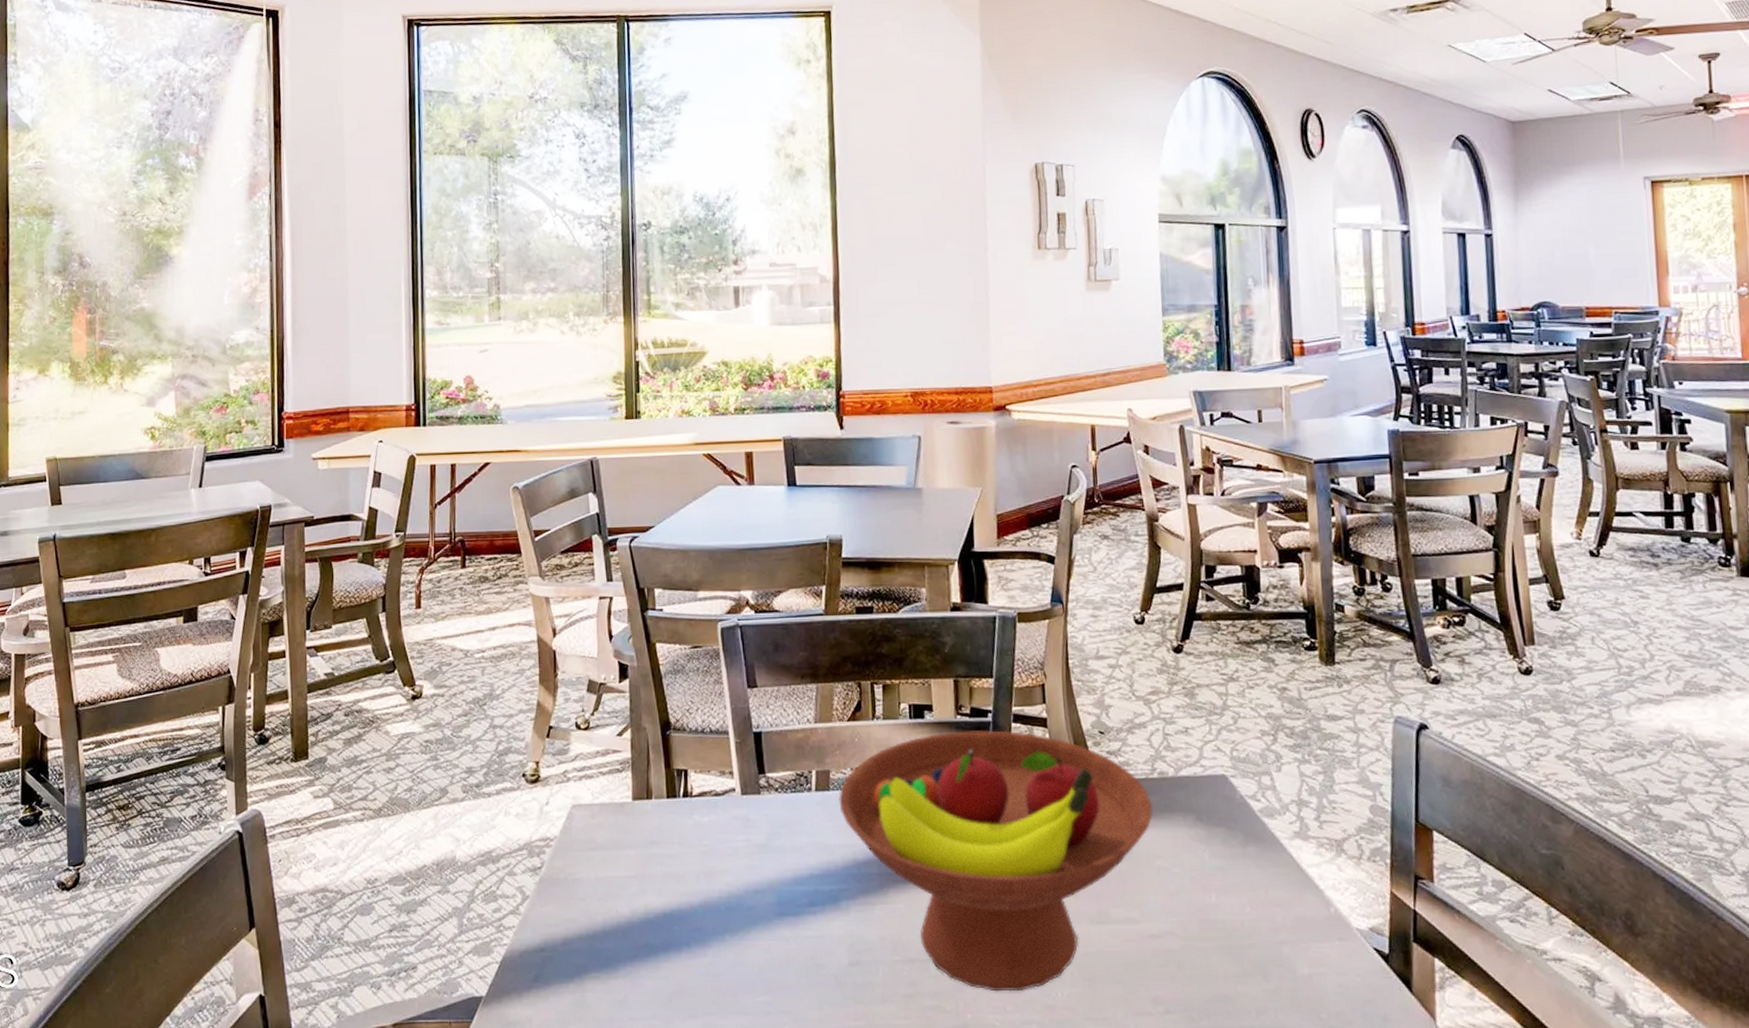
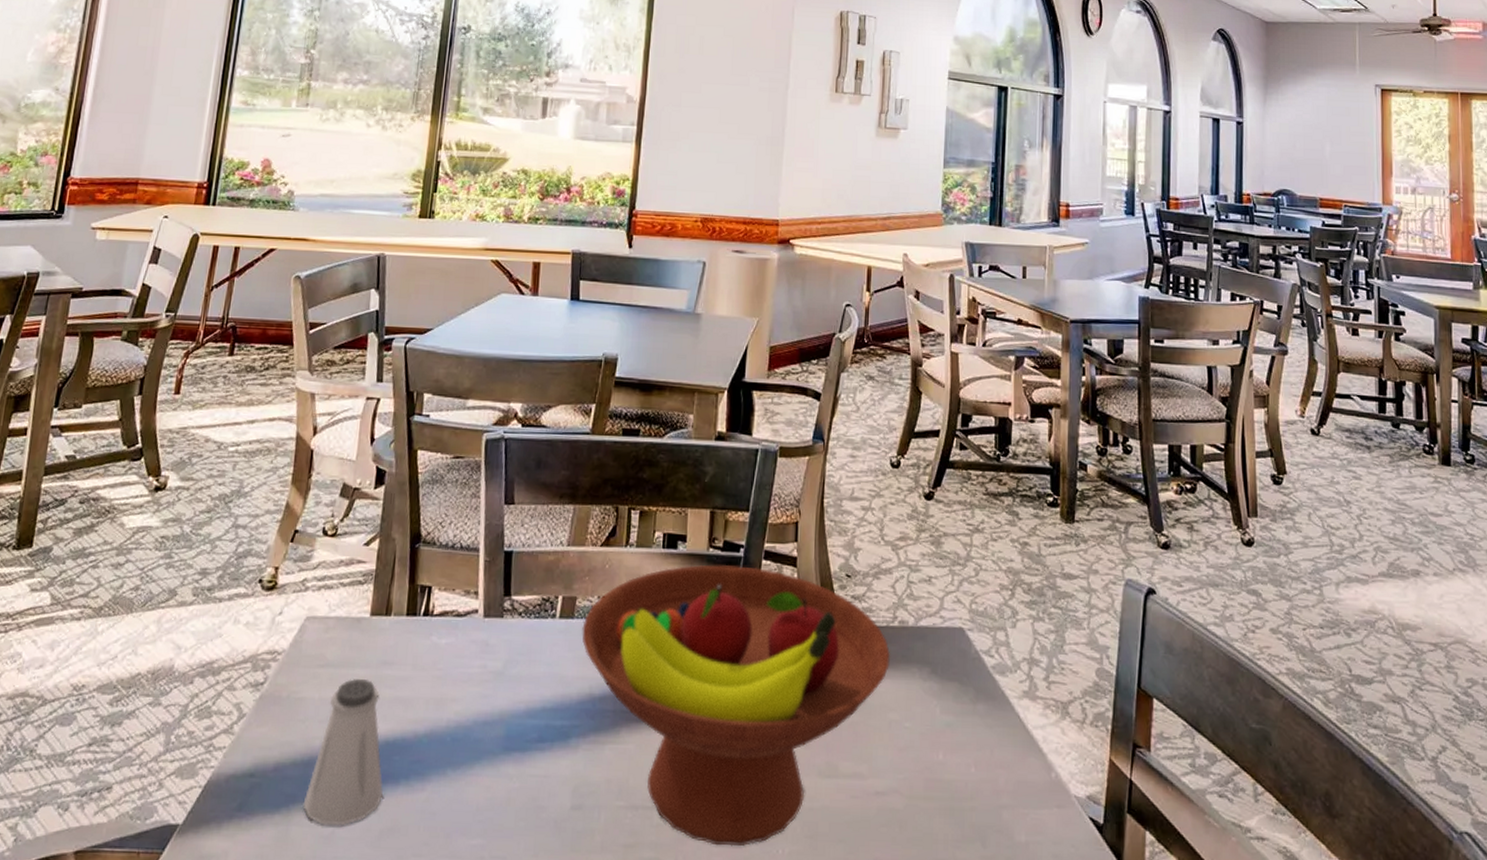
saltshaker: none [594,859,667,991] -> present [302,679,383,826]

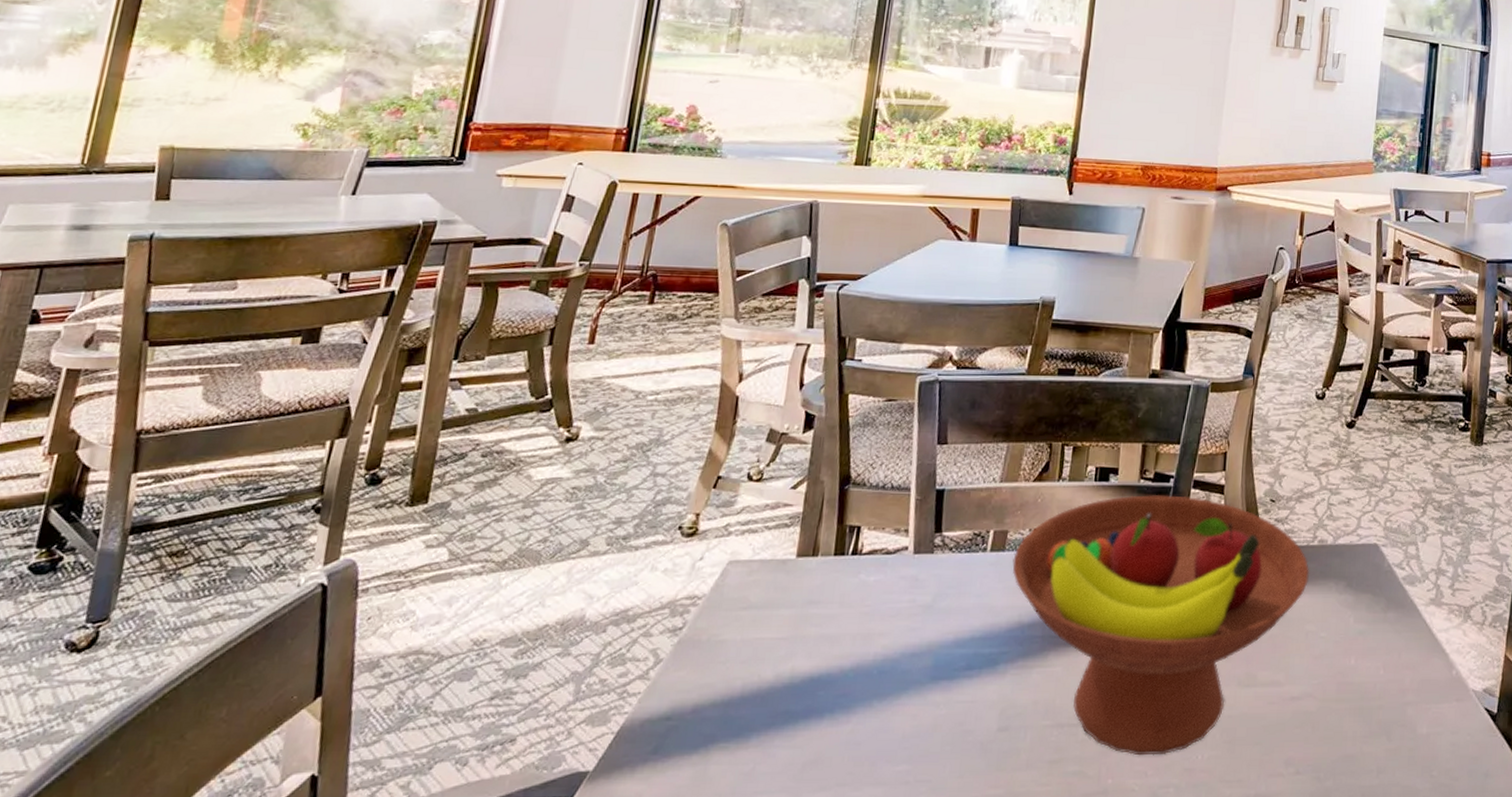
saltshaker: present [302,679,383,826] -> none [722,619,807,762]

